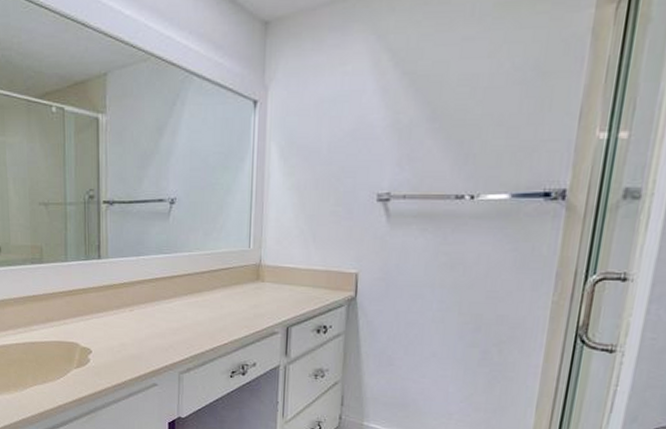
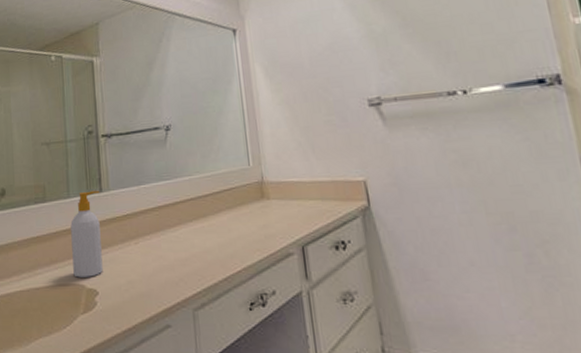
soap bottle: none [67,256,98,337] -> present [70,190,103,278]

